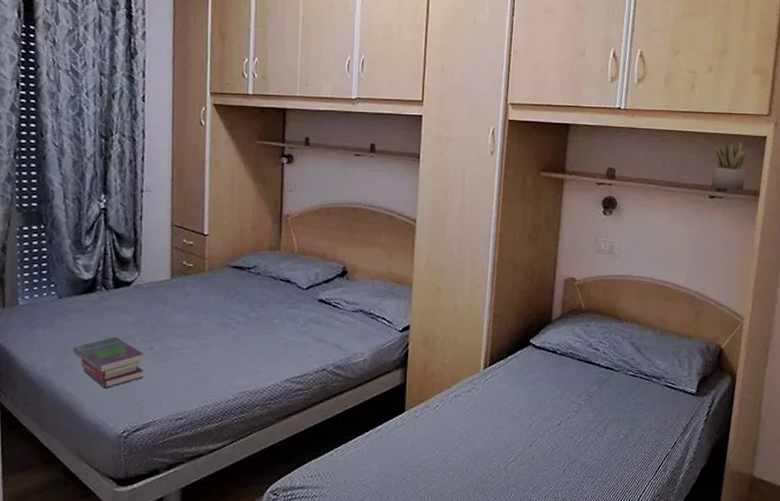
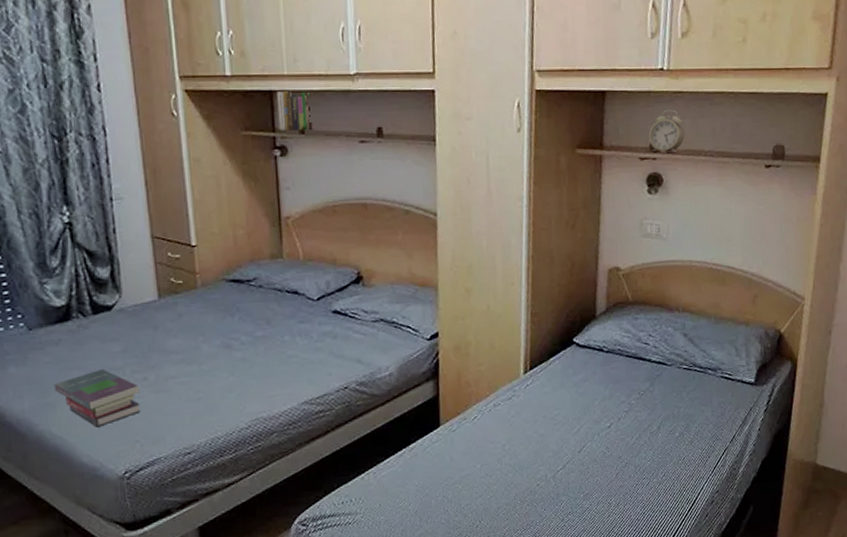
books: none [288,109,319,144] -> present [276,90,316,131]
alarm clock: none [605,142,638,181] -> present [648,109,685,153]
succulent plant: present [711,142,748,191] -> none [766,102,807,158]

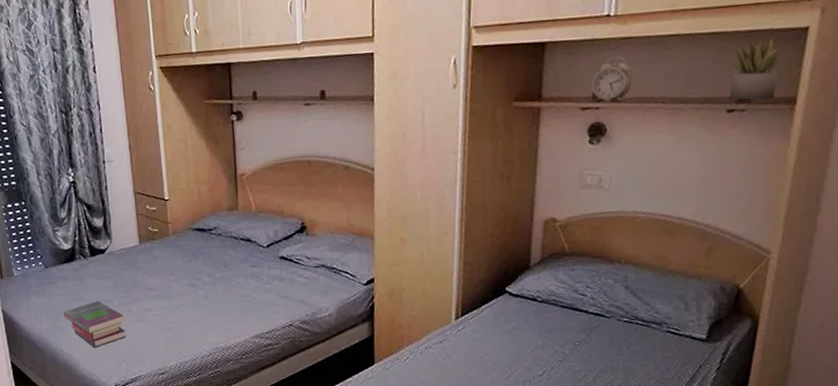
books: present [276,90,316,131] -> none [234,60,267,98]
succulent plant: none [766,102,807,158] -> present [729,39,782,101]

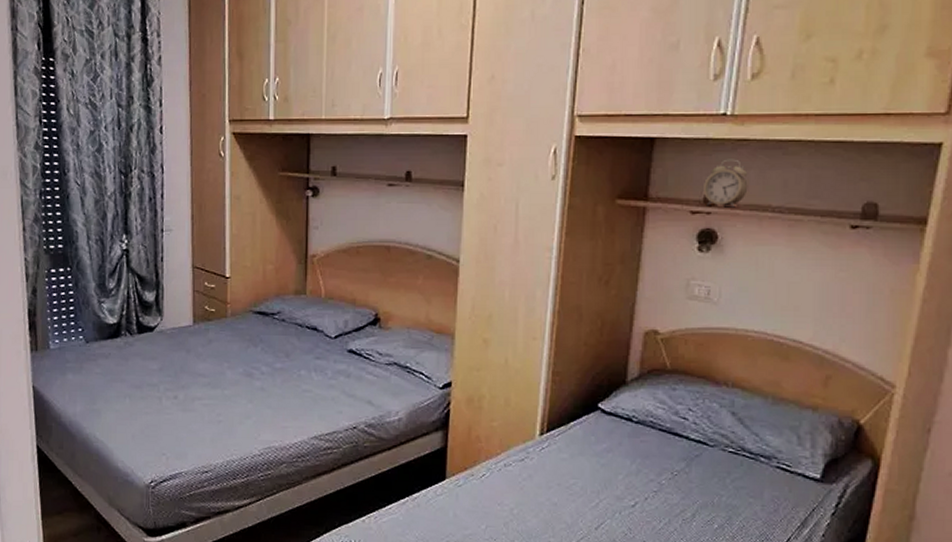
books: present [63,300,127,348] -> none [101,383,170,437]
succulent plant: present [729,39,782,101] -> none [853,153,912,218]

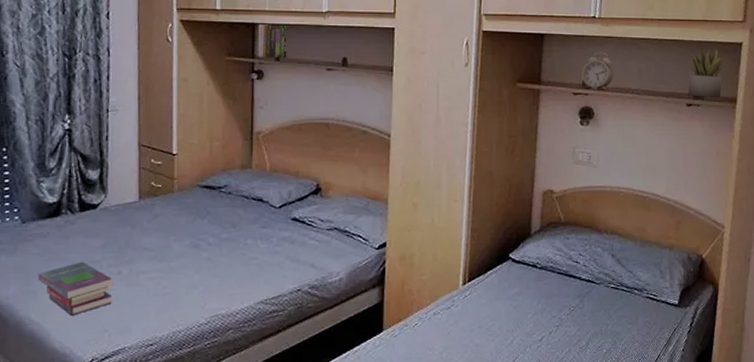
books: none [101,383,170,437] -> present [37,261,113,316]
books: none [313,133,347,173] -> present [258,23,289,59]
succulent plant: none [853,153,912,218] -> present [687,49,724,98]

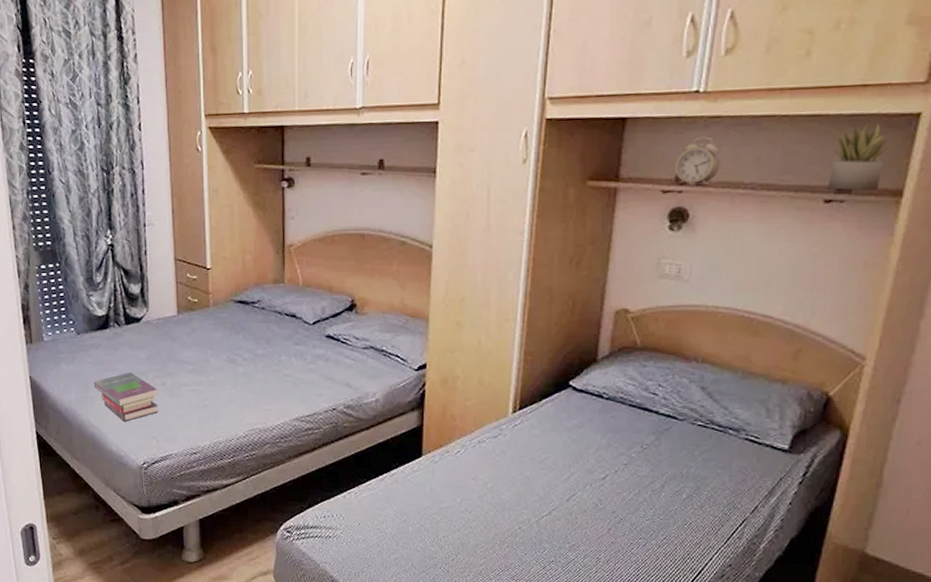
books: present [258,23,289,59] -> none [287,124,321,164]

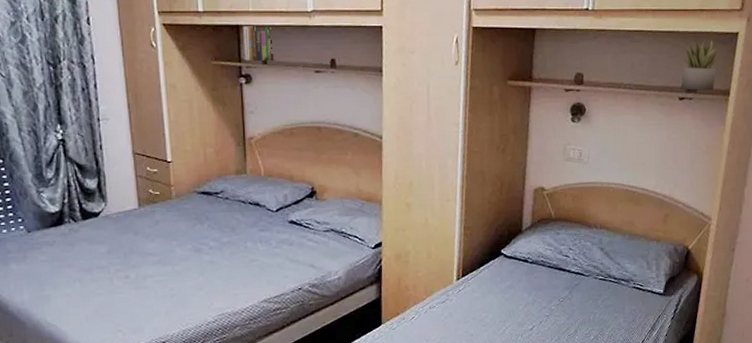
books: present [93,371,159,422] -> none [49,267,123,318]
books: none [287,124,321,164] -> present [243,25,277,62]
alarm clock: present [674,136,720,186] -> none [573,46,606,86]

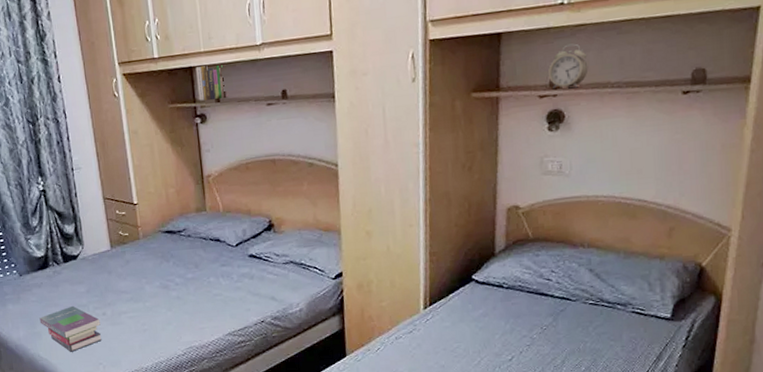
books: none [49,267,123,318] -> present [39,305,102,352]
alarm clock: none [573,46,606,86] -> present [547,43,588,90]
succulent plant: present [680,40,719,91] -> none [684,19,735,82]

